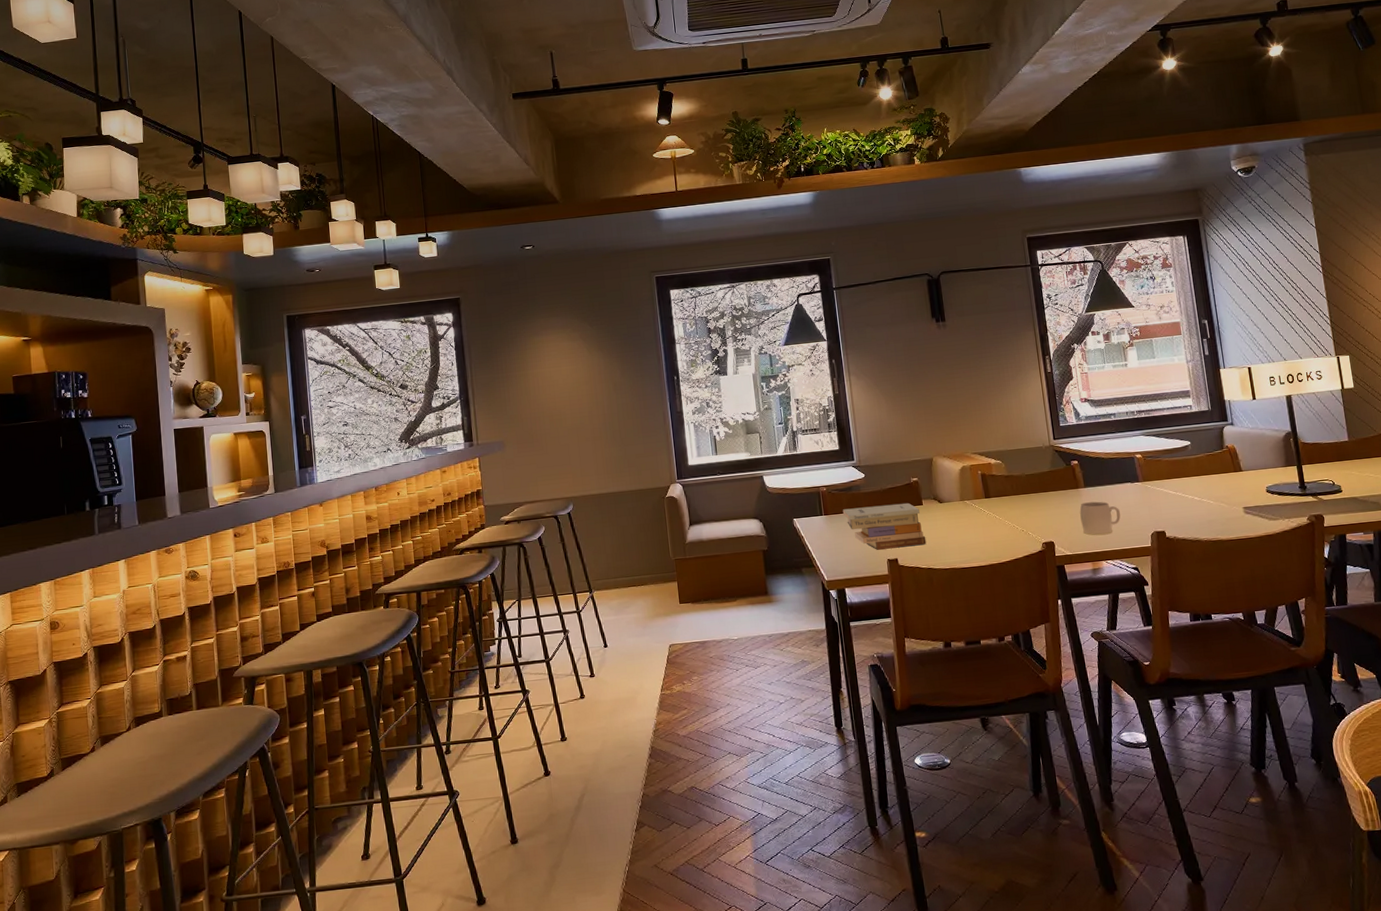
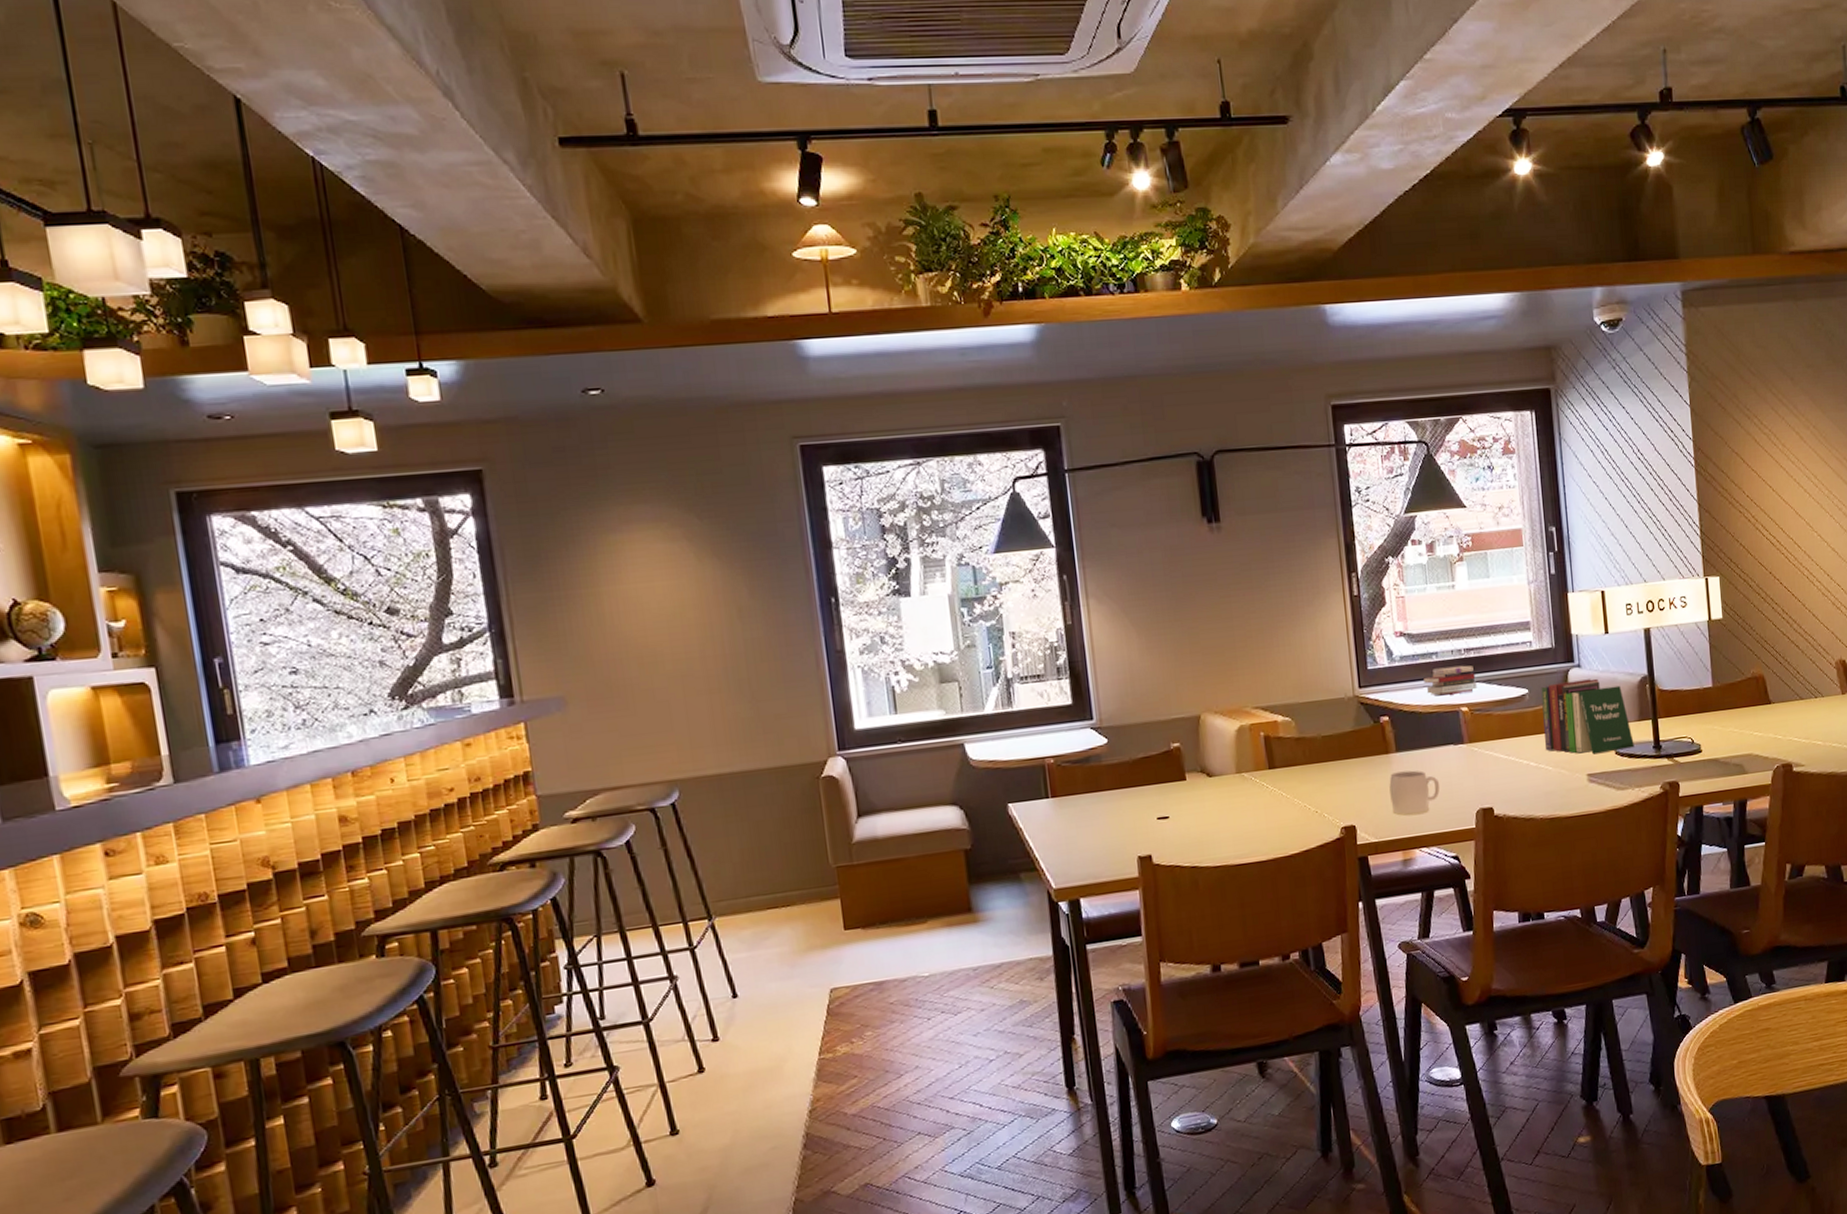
books: present [842,502,927,550] -> none [1076,777,1191,844]
books: none [1105,423,1149,446] -> present [1424,665,1478,696]
books: none [1201,433,1283,492] -> present [1541,678,1635,755]

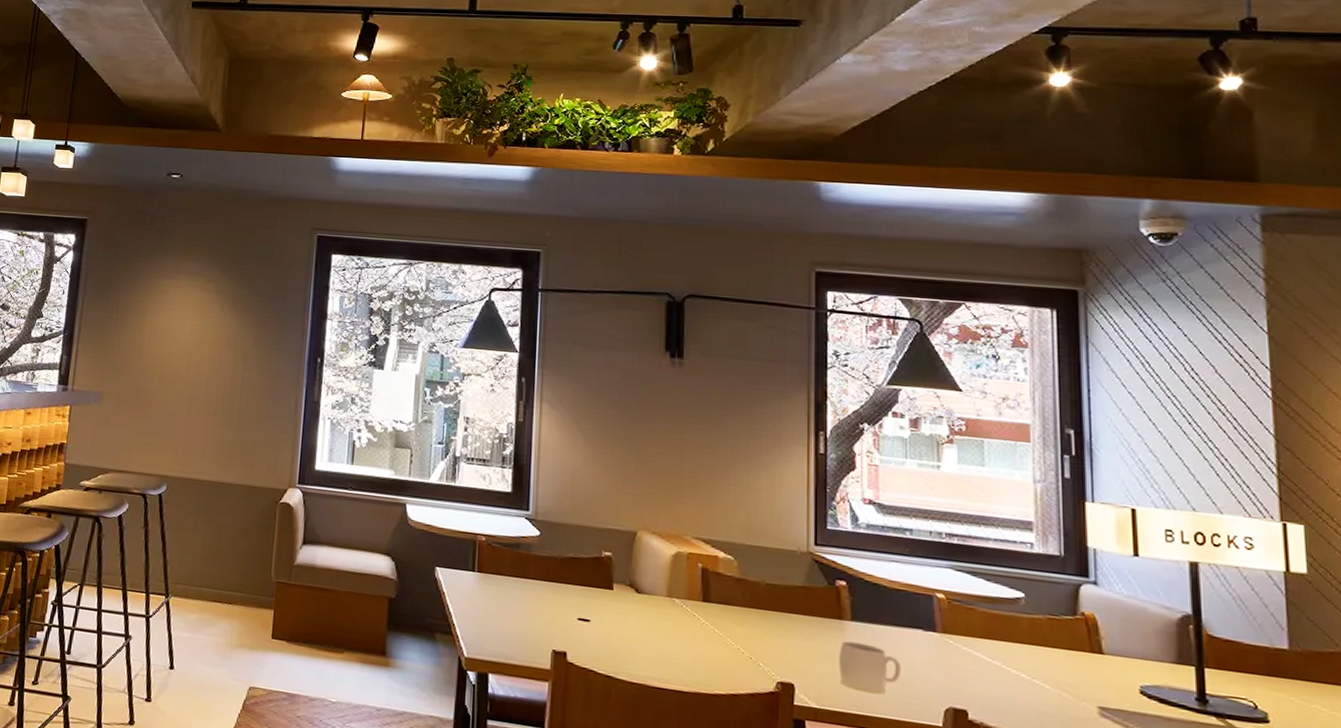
books: present [1424,665,1478,696] -> none [893,545,959,580]
books: present [1541,678,1635,755] -> none [1042,594,1168,693]

